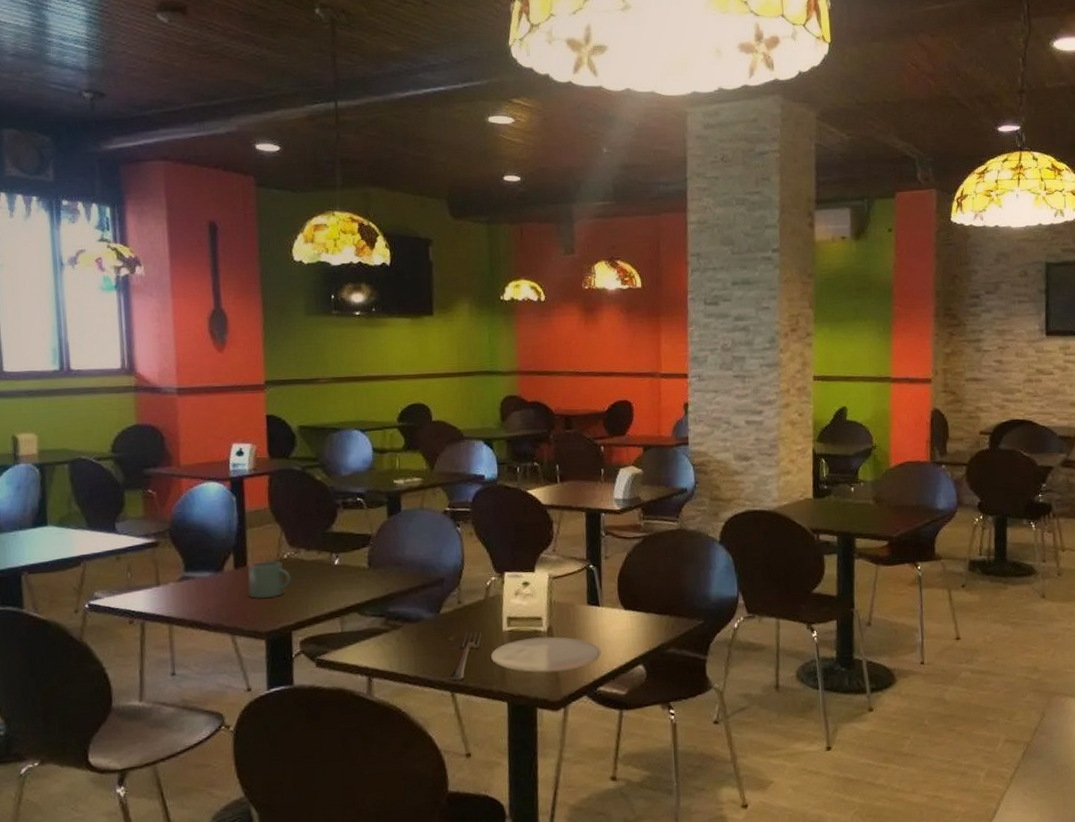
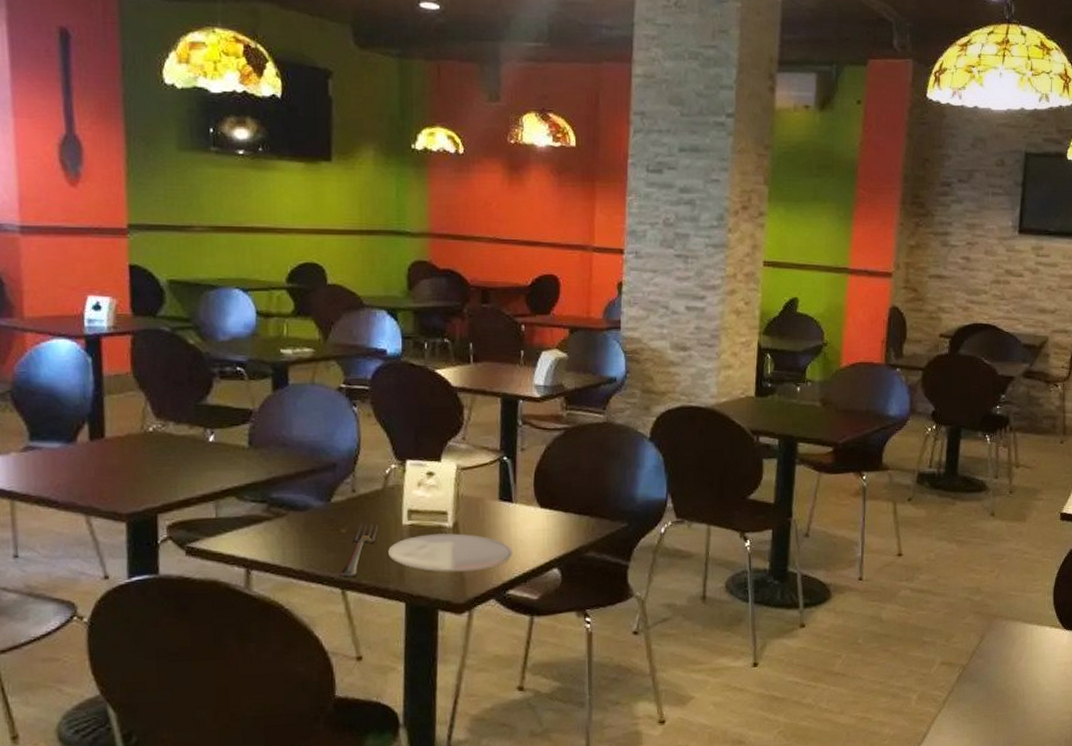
mug: present [247,560,291,599] -> none [105,433,157,475]

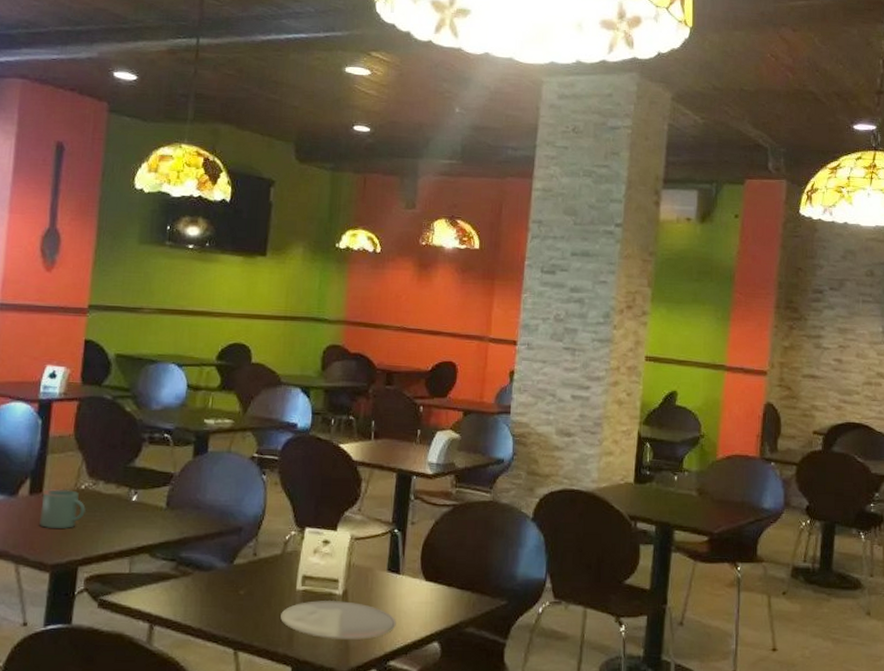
mug: none [105,433,157,475] -> present [39,489,86,528]
fork: present [339,523,379,577] -> none [233,587,275,638]

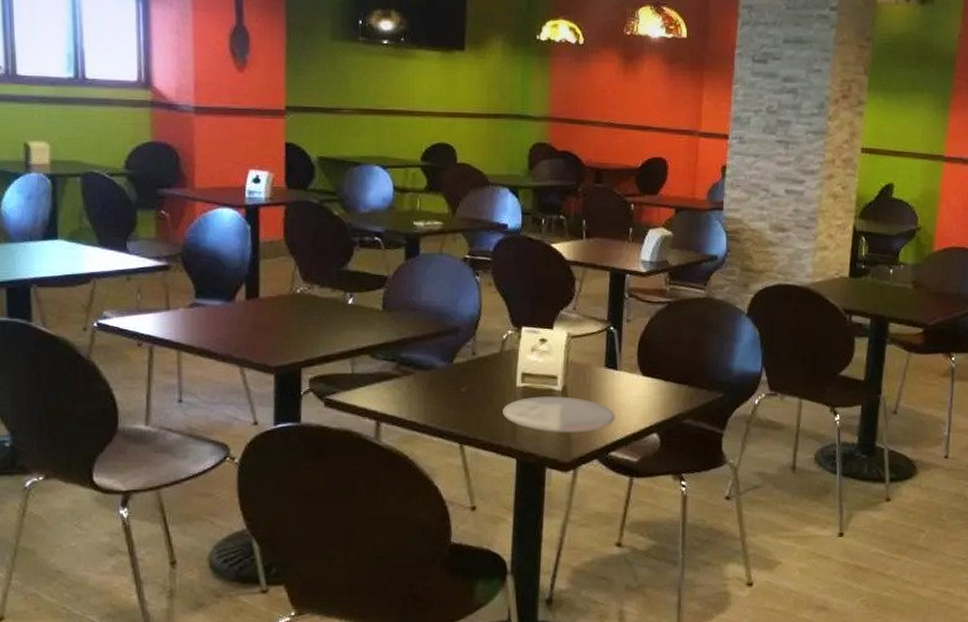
mug: present [39,489,86,528] -> none [259,294,303,332]

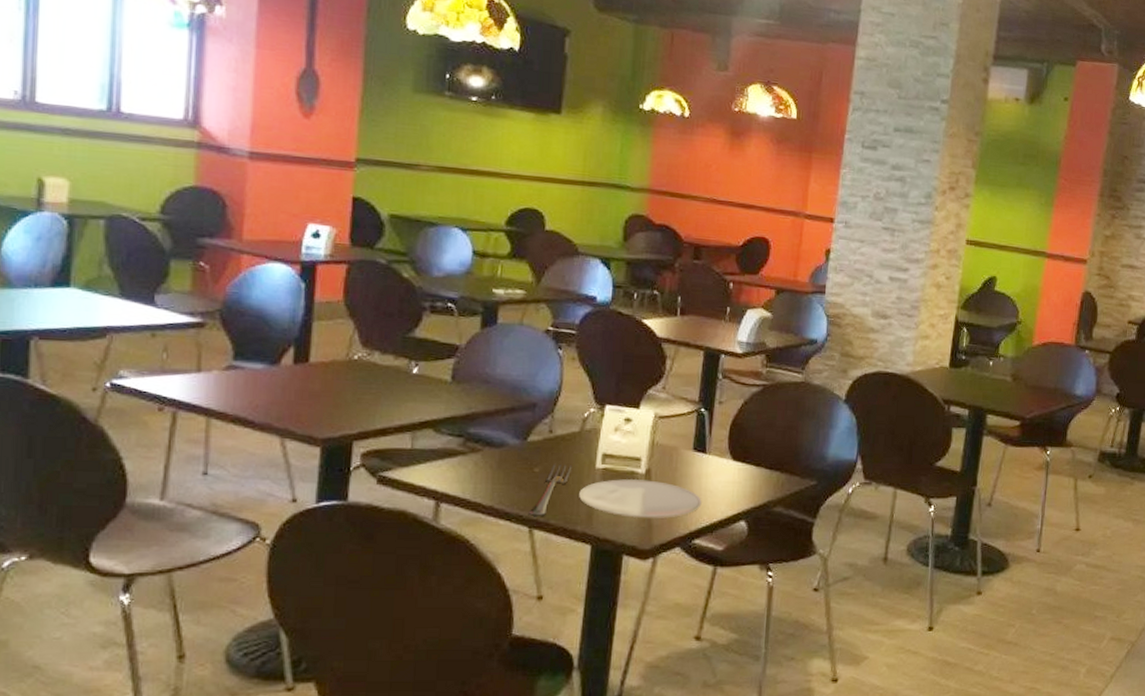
fork: none [458,384,495,433] -> present [528,464,573,516]

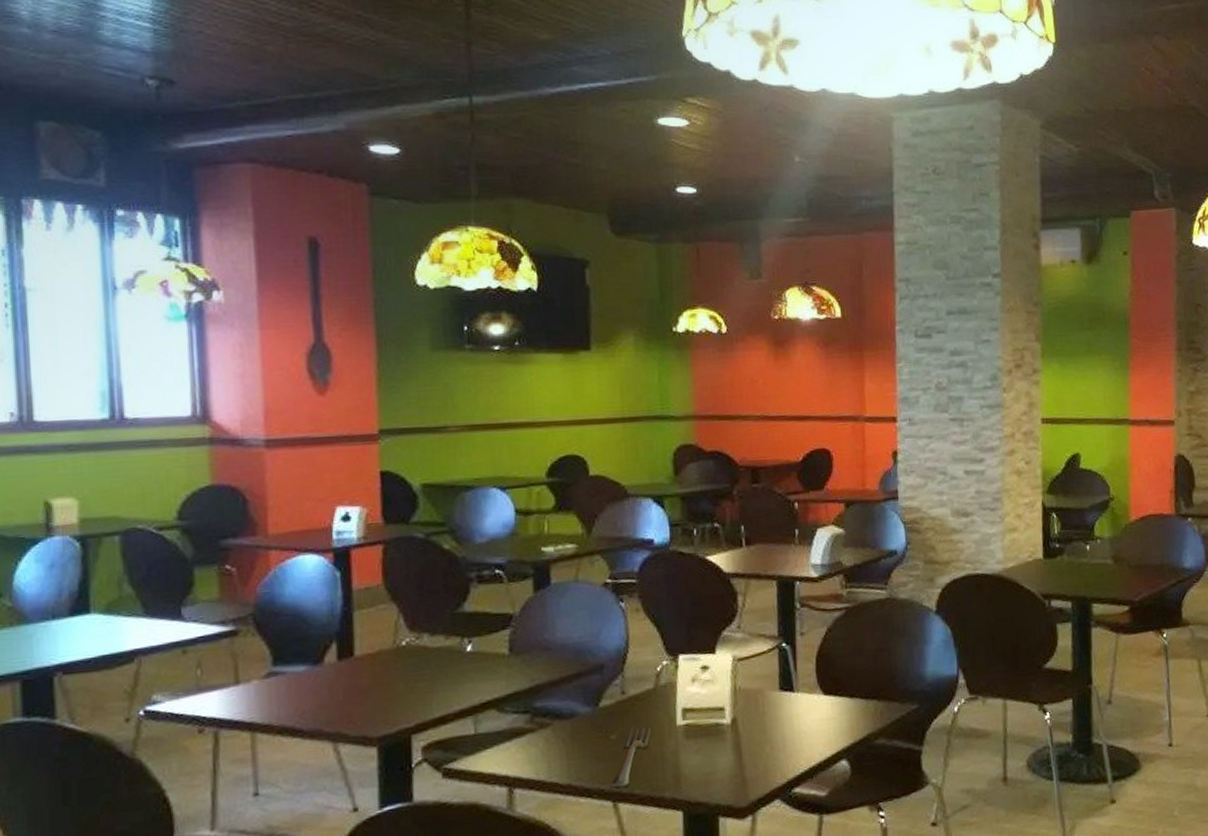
plate: present [579,479,702,518] -> none [662,730,797,775]

